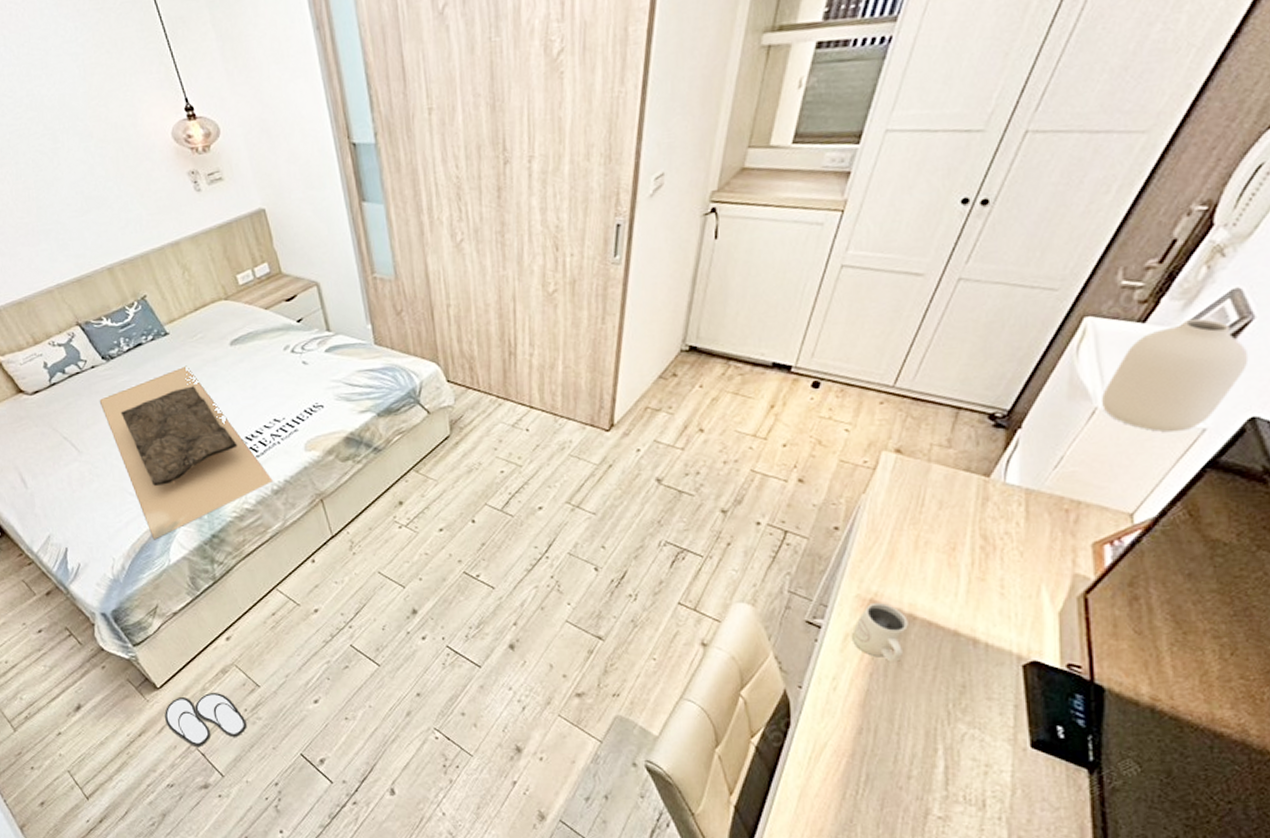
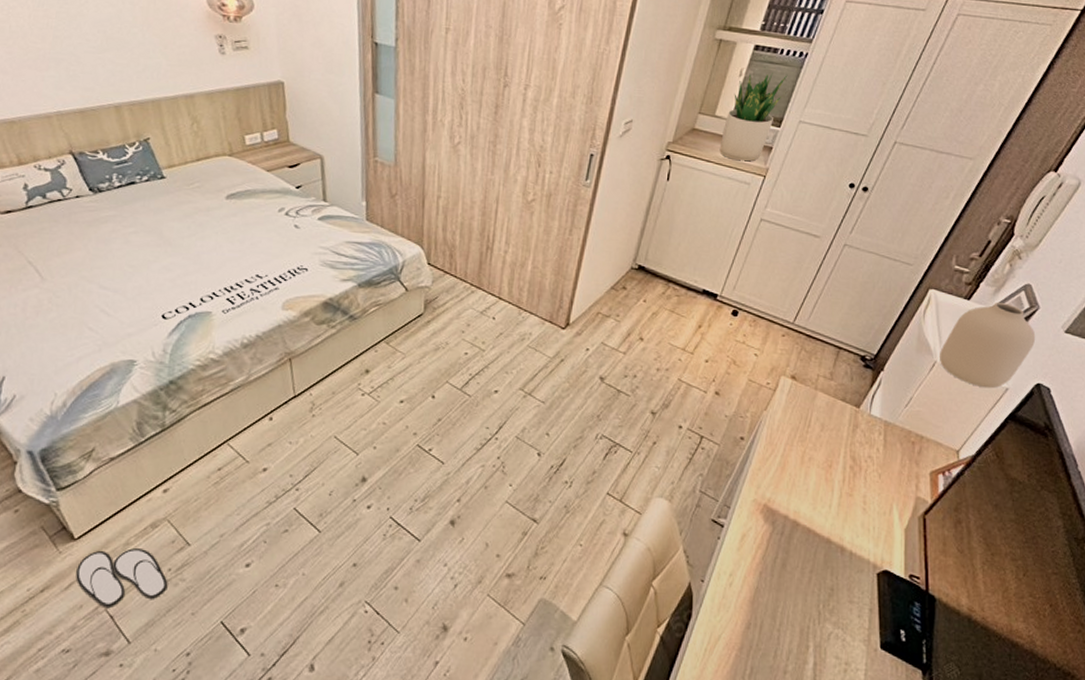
throw blanket: present [99,365,273,540] -> none [76,210,244,380]
planter: none [779,71,866,198] -> present [719,72,788,162]
mug: present [852,602,908,663] -> none [748,507,792,564]

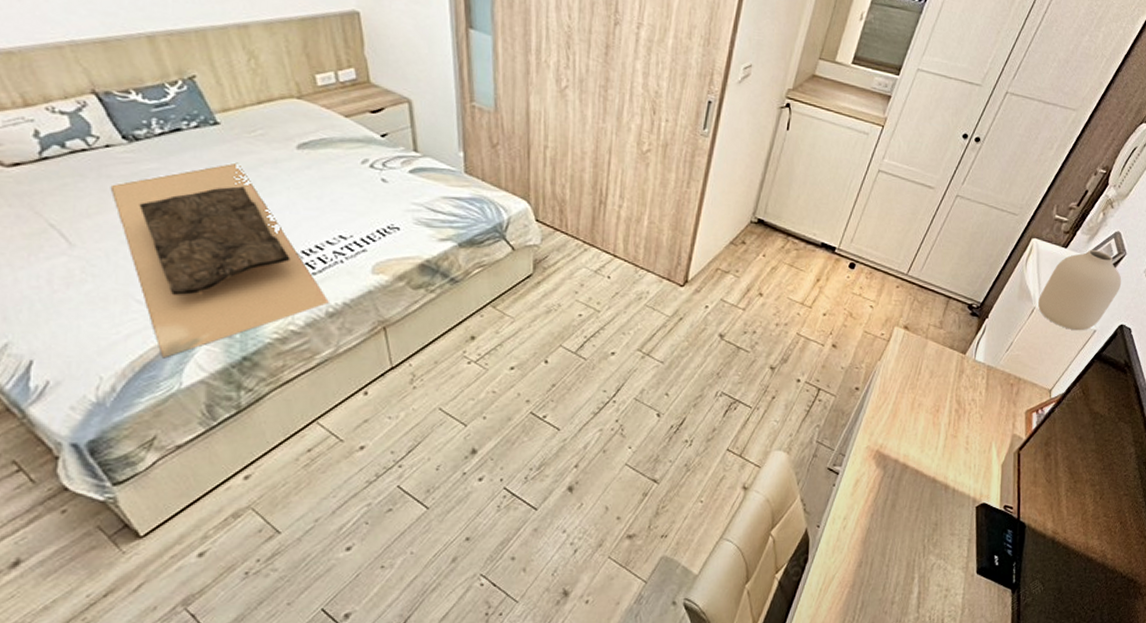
throw blanket: none [76,210,244,380] -> present [110,162,329,359]
slippers: present [76,548,168,609] -> none [146,541,257,608]
planter: present [719,72,788,162] -> none [839,17,908,111]

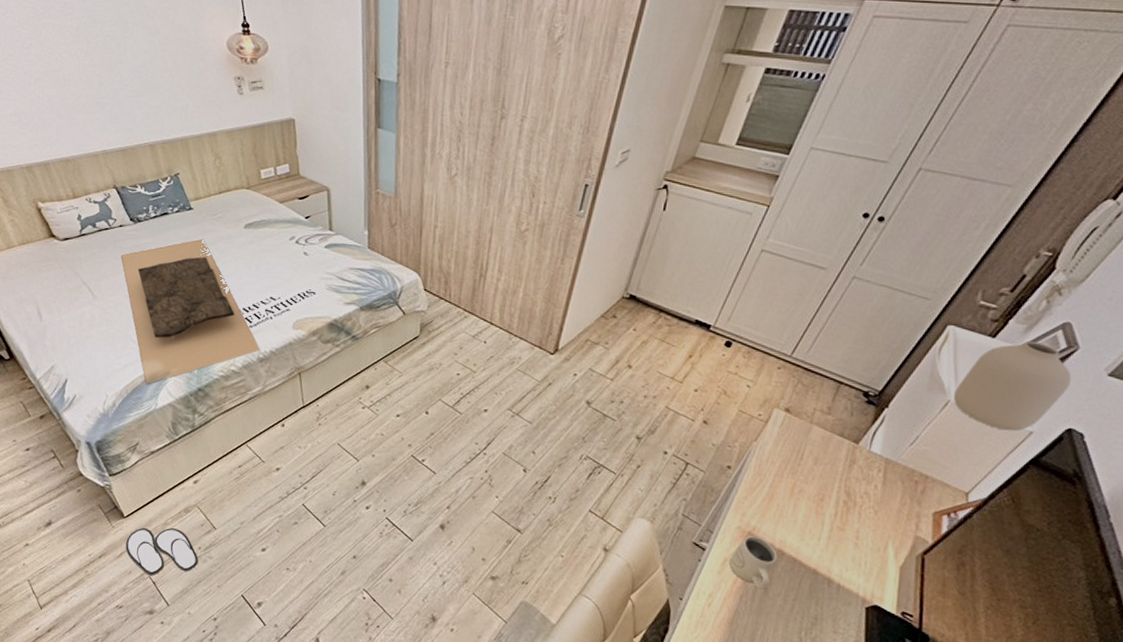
slippers: none [146,541,257,608] -> present [126,528,199,576]
mug: none [861,453,902,505] -> present [730,535,777,590]

